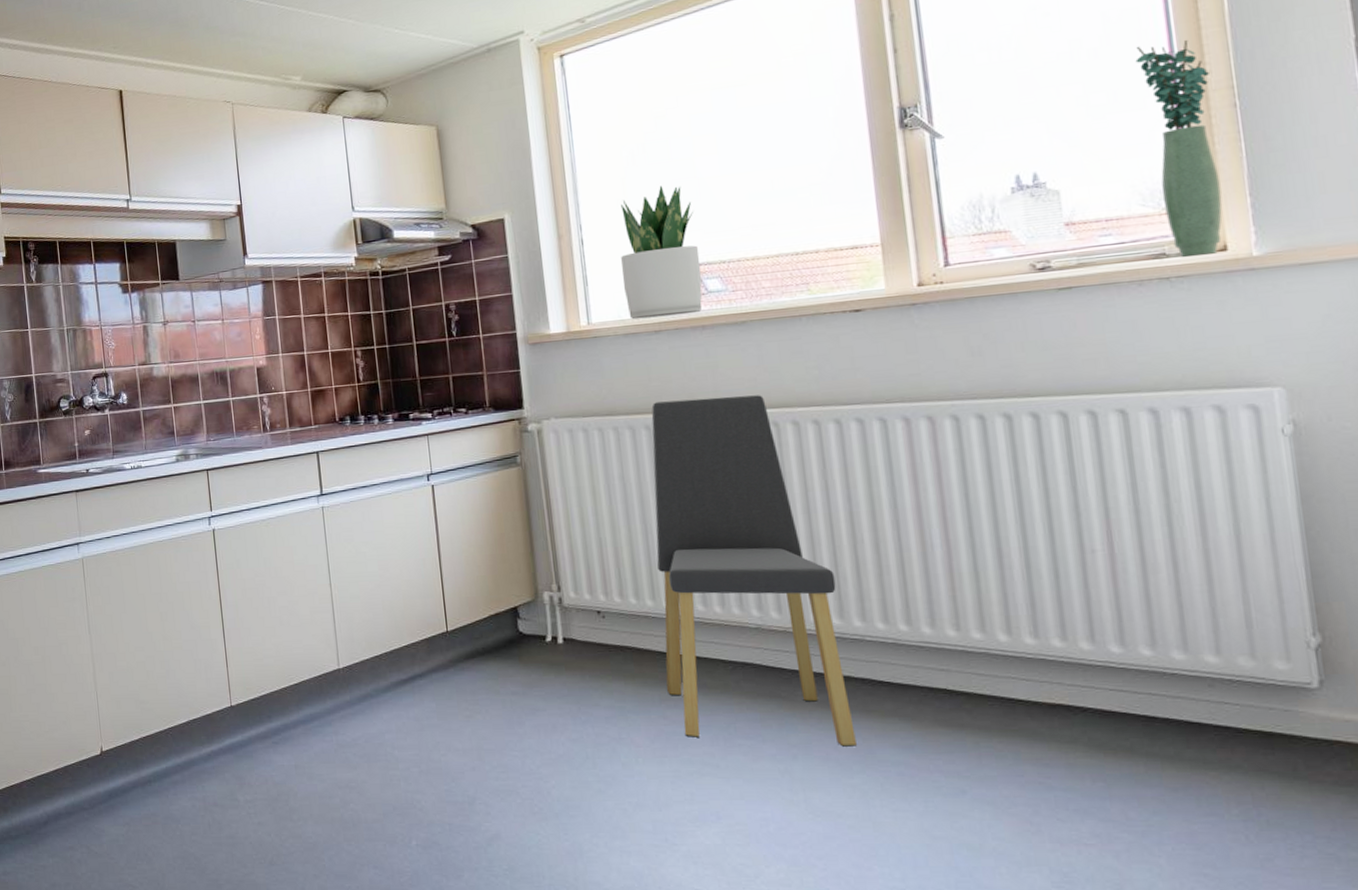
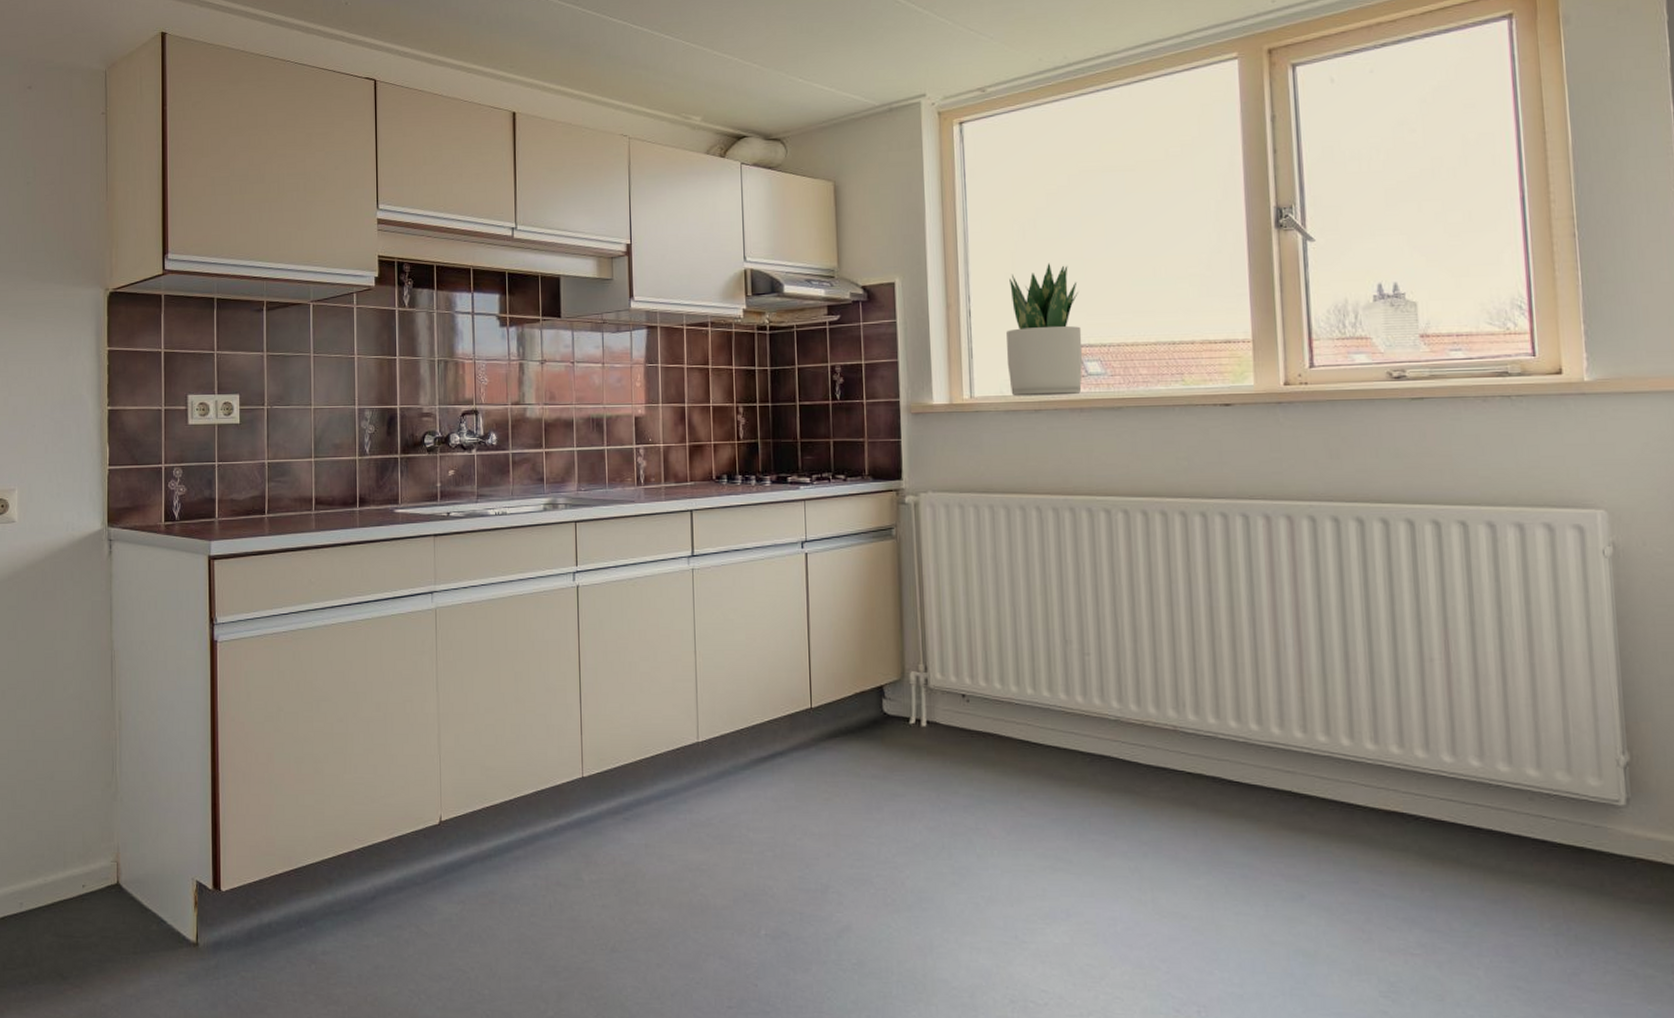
dining chair: present [651,395,857,747] -> none [1023,481,1204,846]
vase: present [1135,39,1223,258] -> none [1489,168,1560,378]

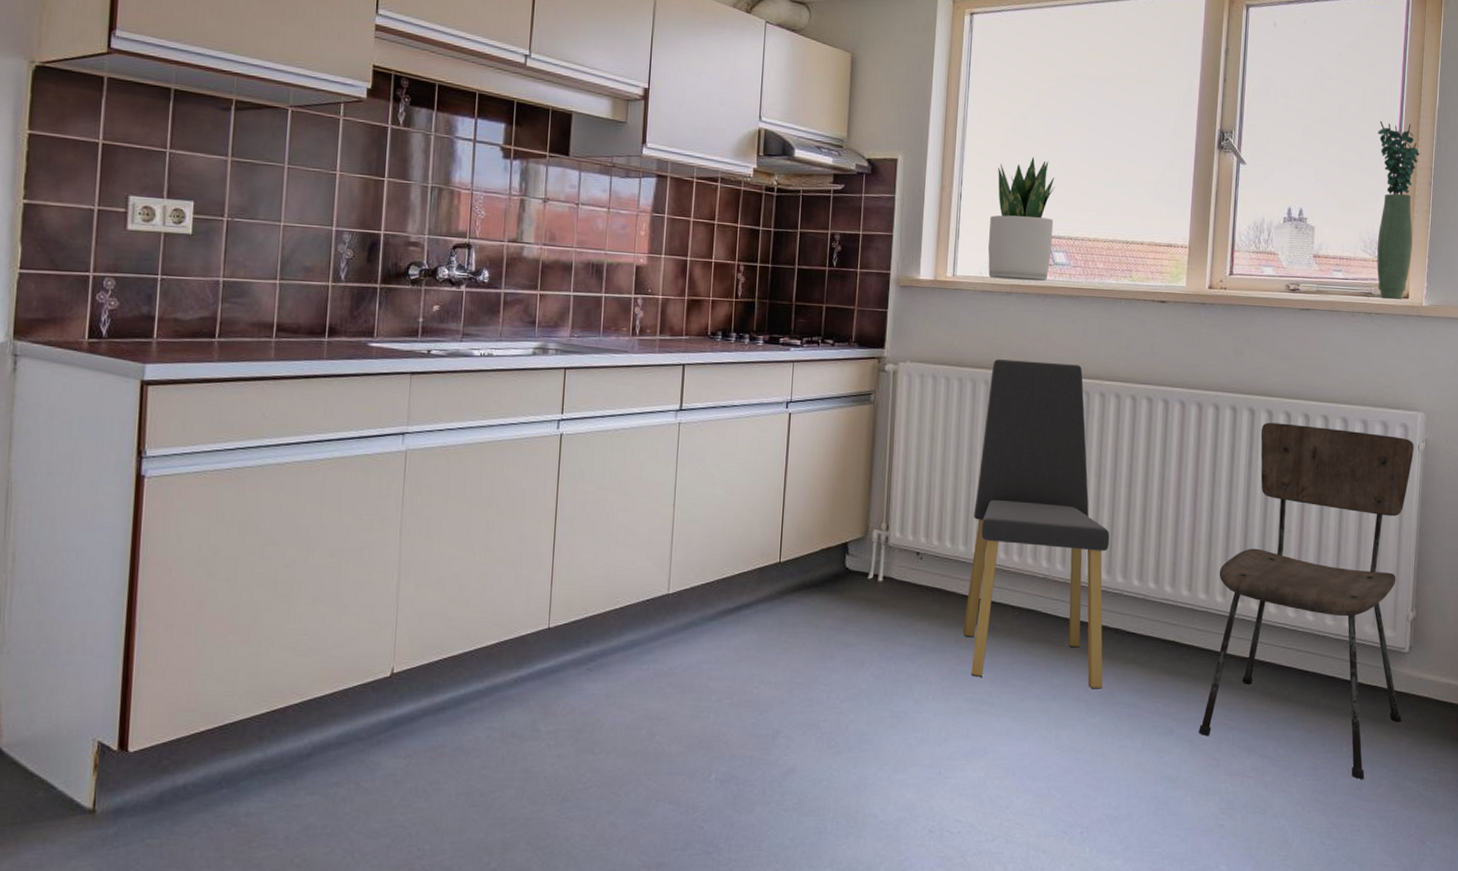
dining chair: none [1023,481,1204,846] -> present [963,359,1110,689]
dining chair: none [1338,533,1629,963] -> present [1199,422,1414,779]
vase: none [1489,168,1560,378] -> present [1376,120,1420,300]

